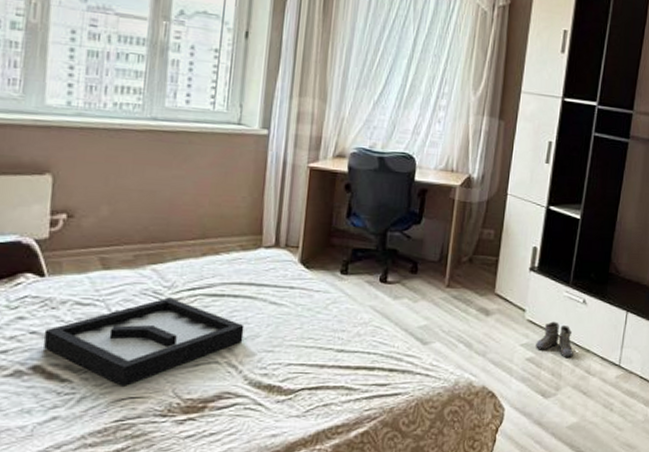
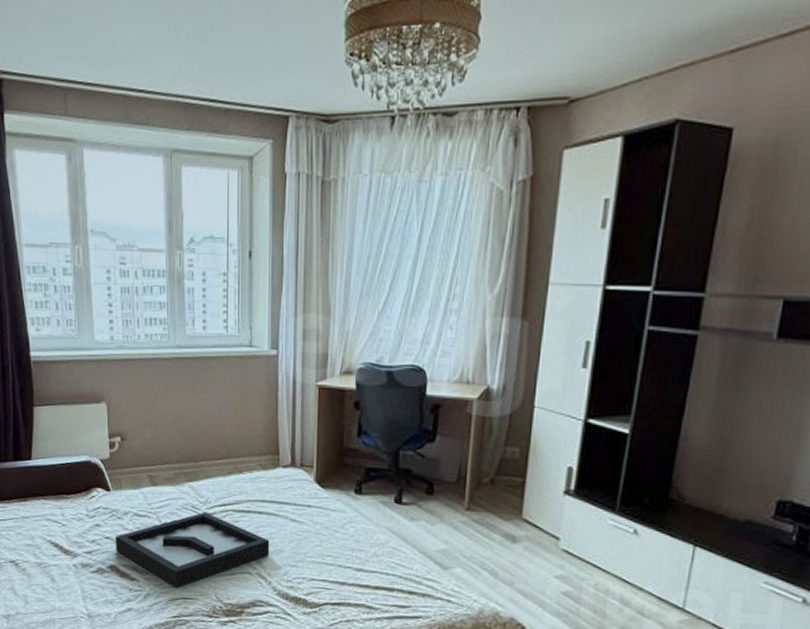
boots: present [536,321,574,357] -> none [573,553,622,595]

